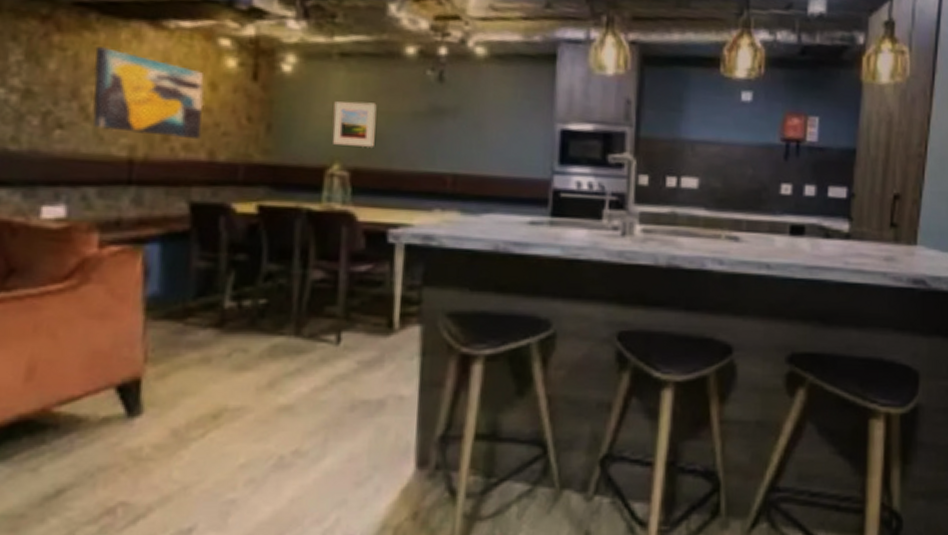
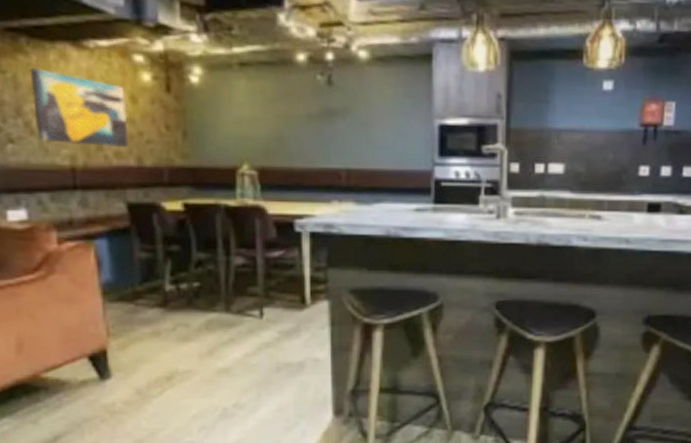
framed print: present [332,101,377,147] -> none [239,107,276,148]

